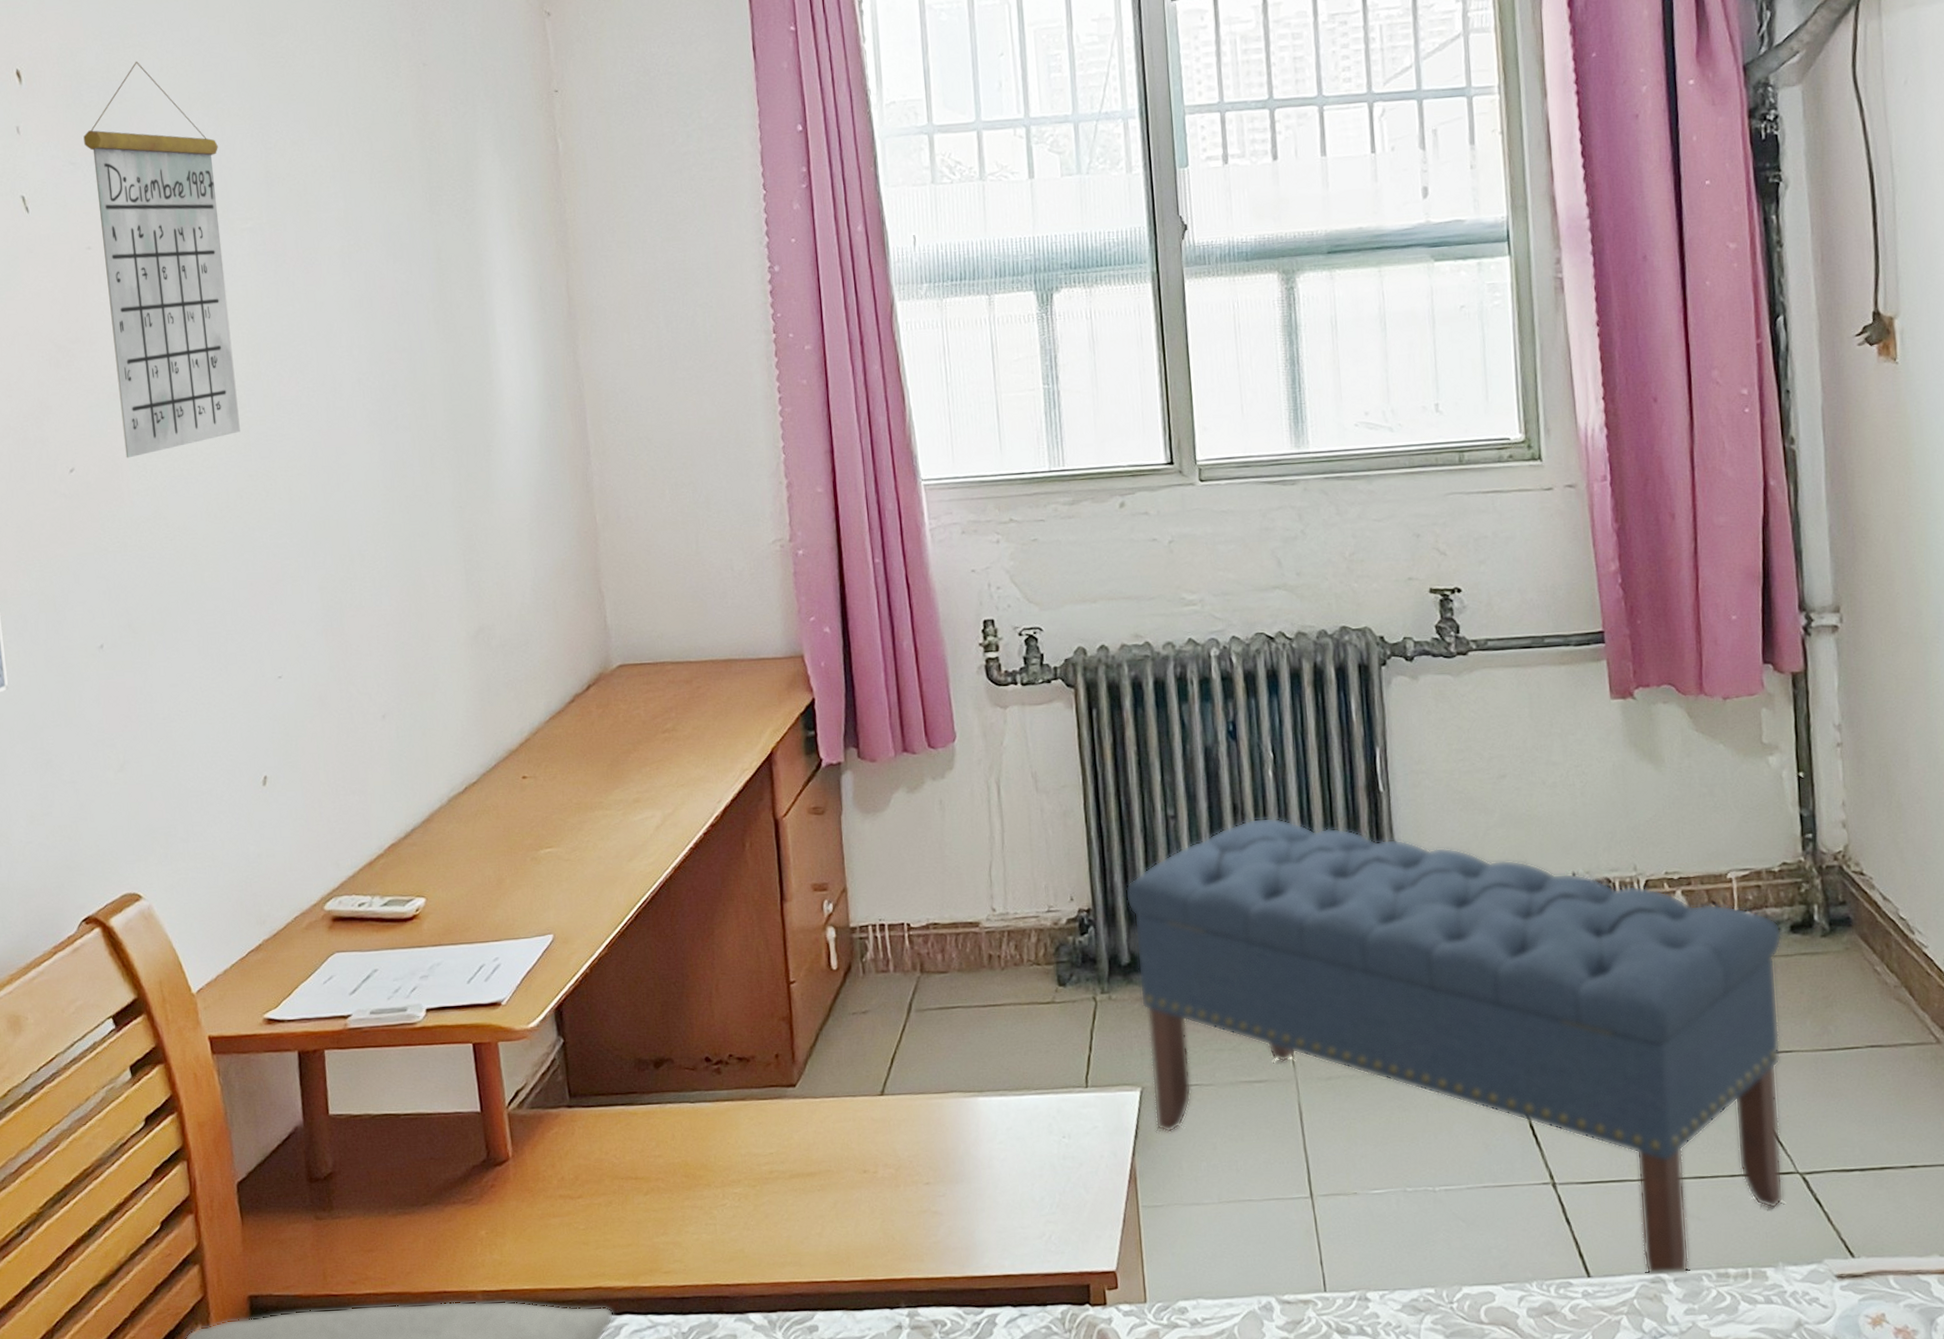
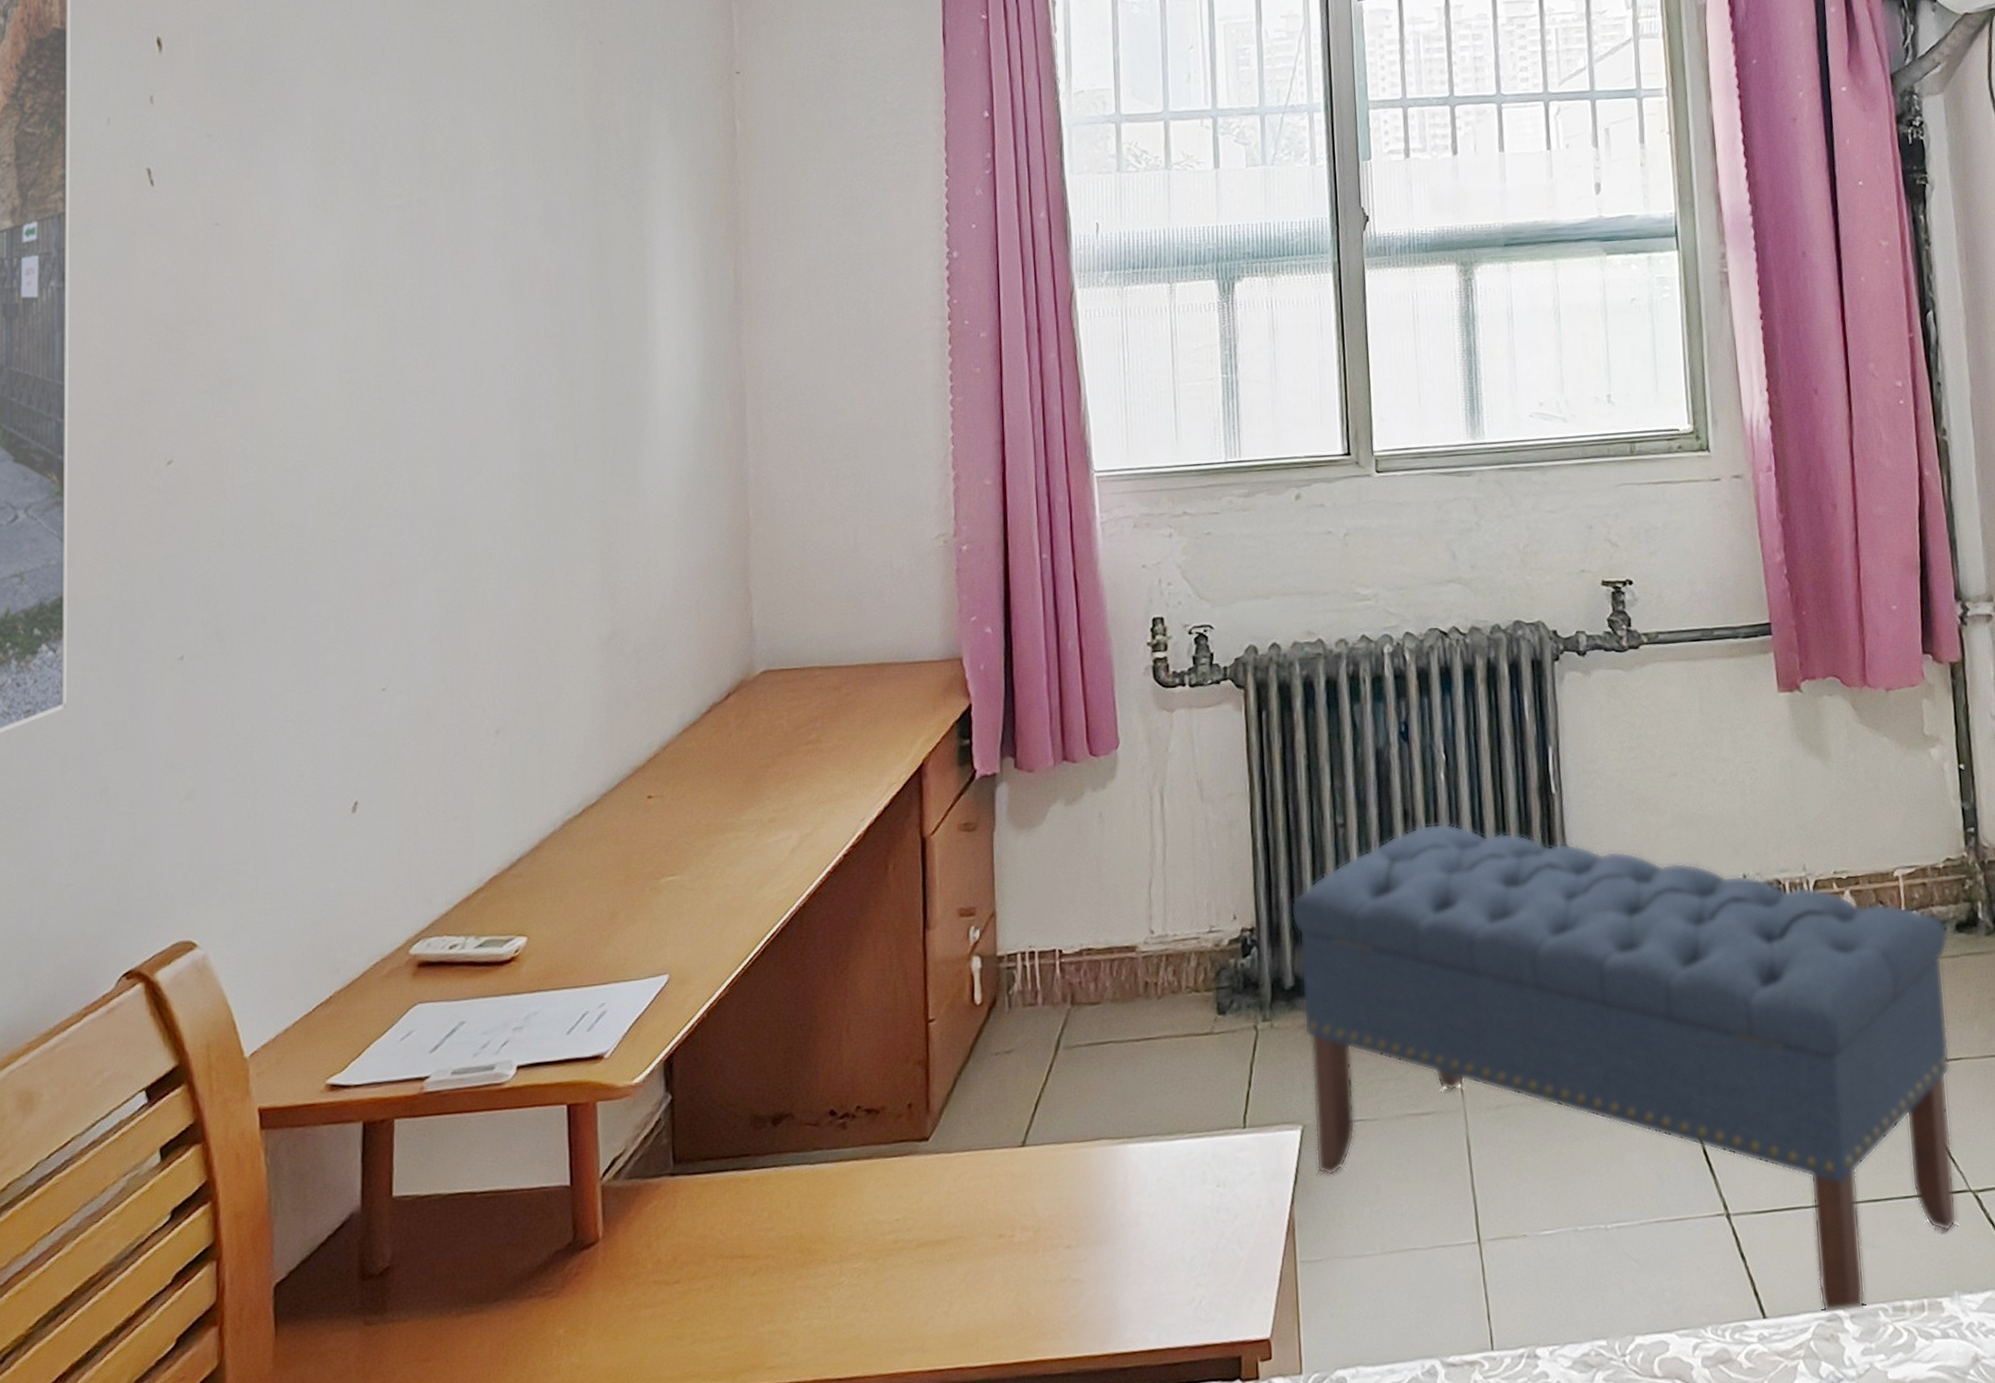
calendar: present [83,61,241,458] -> none [224,32,371,449]

